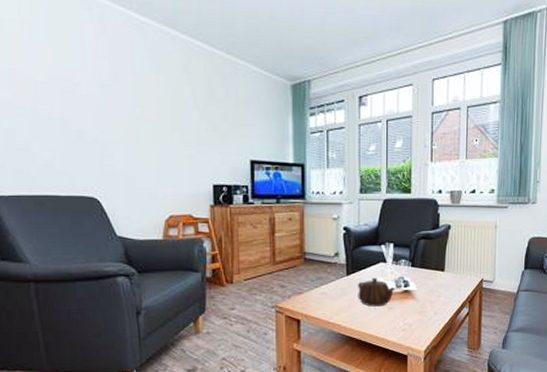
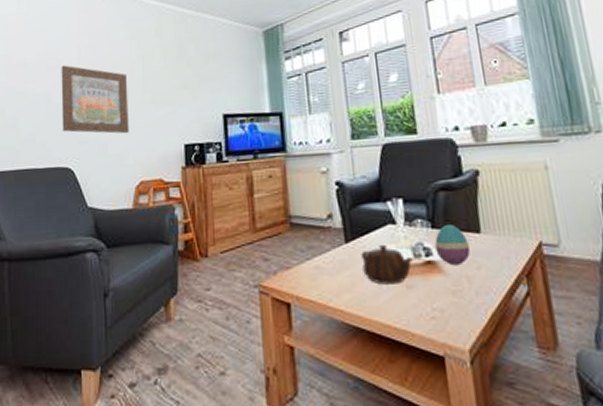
wall art: none [79,90,157,170] -> present [61,65,129,134]
decorative egg: none [412,265,435,294] -> present [434,225,470,266]

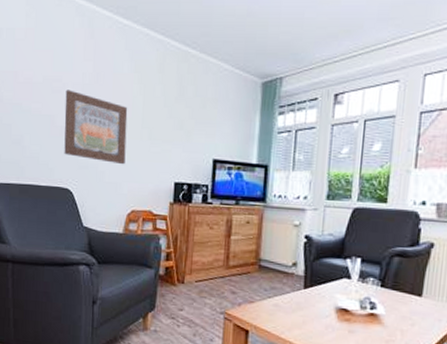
teapot: present [361,244,414,285] -> none [314,294,360,328]
decorative egg: present [434,225,470,266] -> none [380,286,410,321]

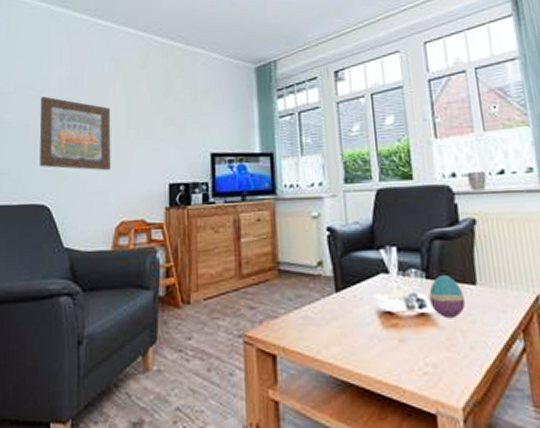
decorative egg: none [380,286,410,321] -> present [429,275,465,319]

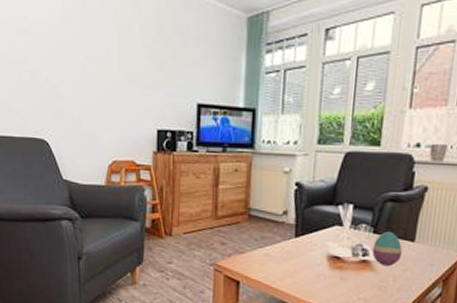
wall art: present [39,96,111,171] -> none [33,29,103,112]

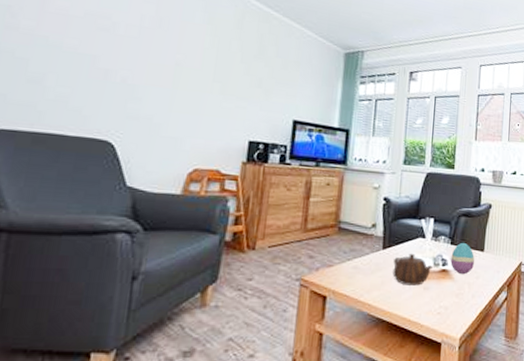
teapot: none [306,241,352,276] -> present [393,253,434,286]

